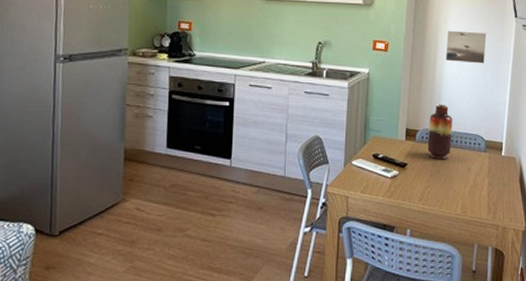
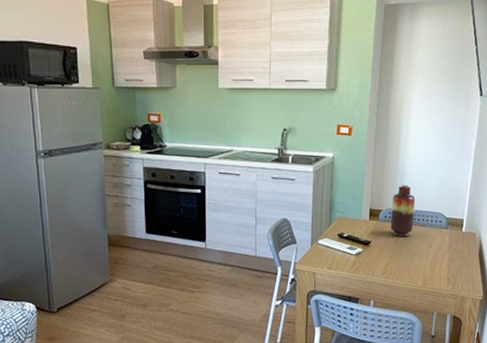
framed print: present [445,30,487,64] -> none [408,112,451,144]

